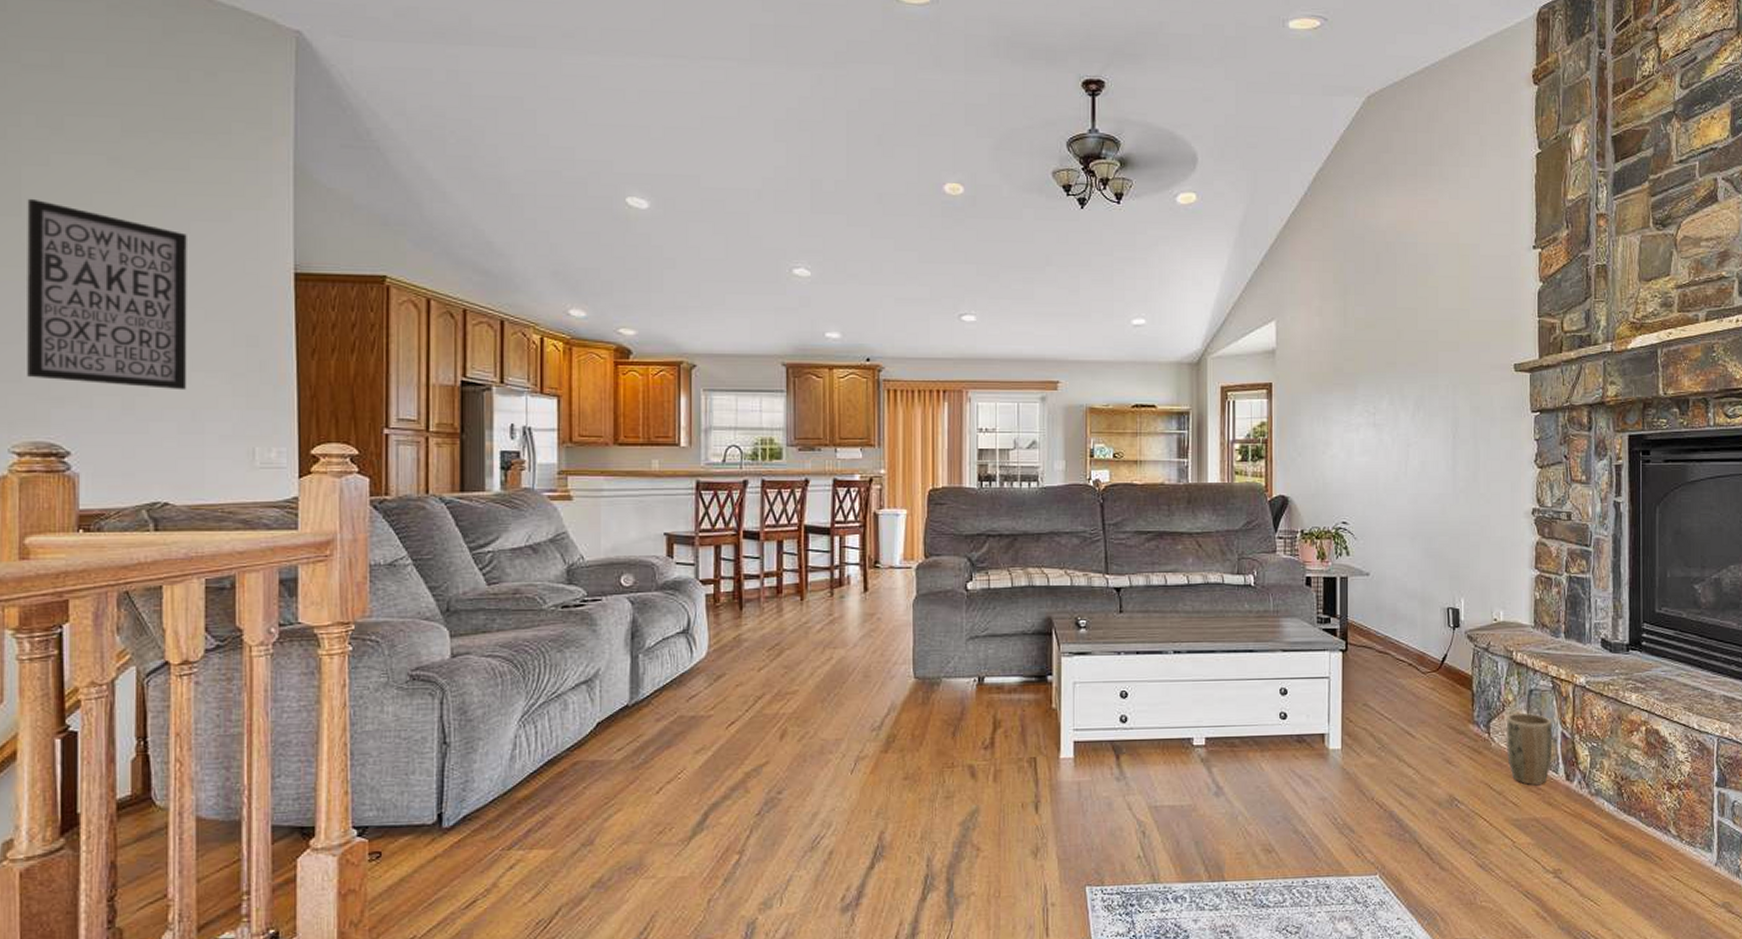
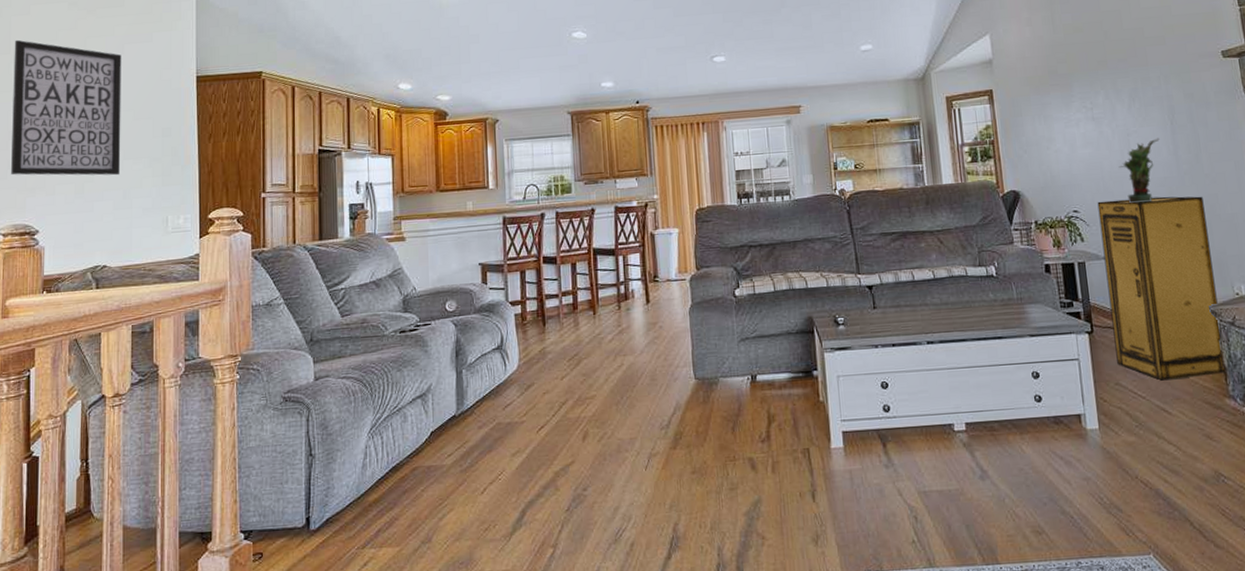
storage cabinet: none [1368,514,1475,703] -> present [1097,196,1227,381]
potted plant: none [1394,451,1440,519] -> present [1118,137,1160,204]

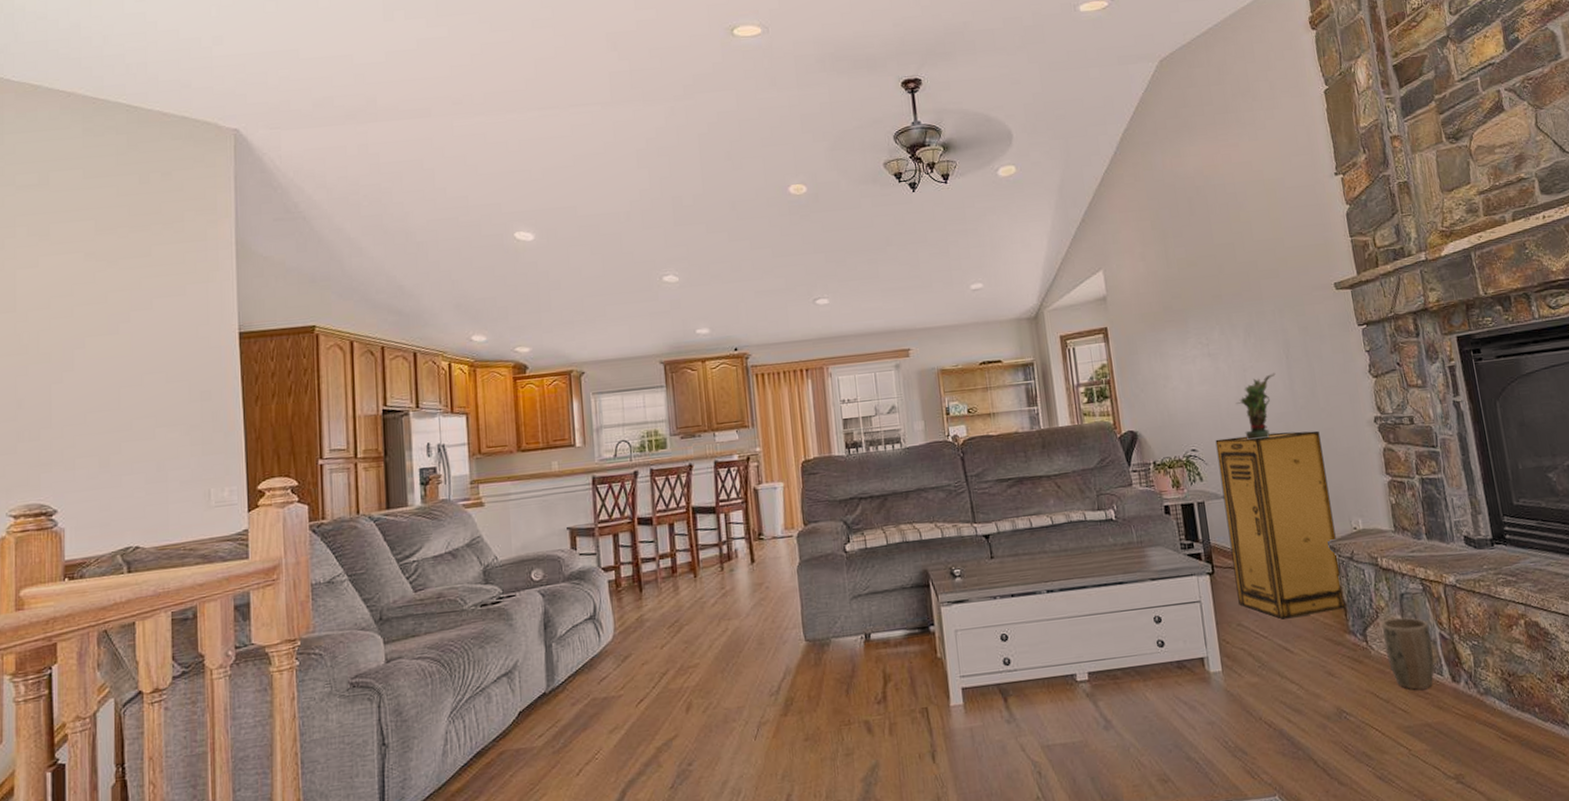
wall art: present [11,39,122,176] -> none [21,295,153,449]

